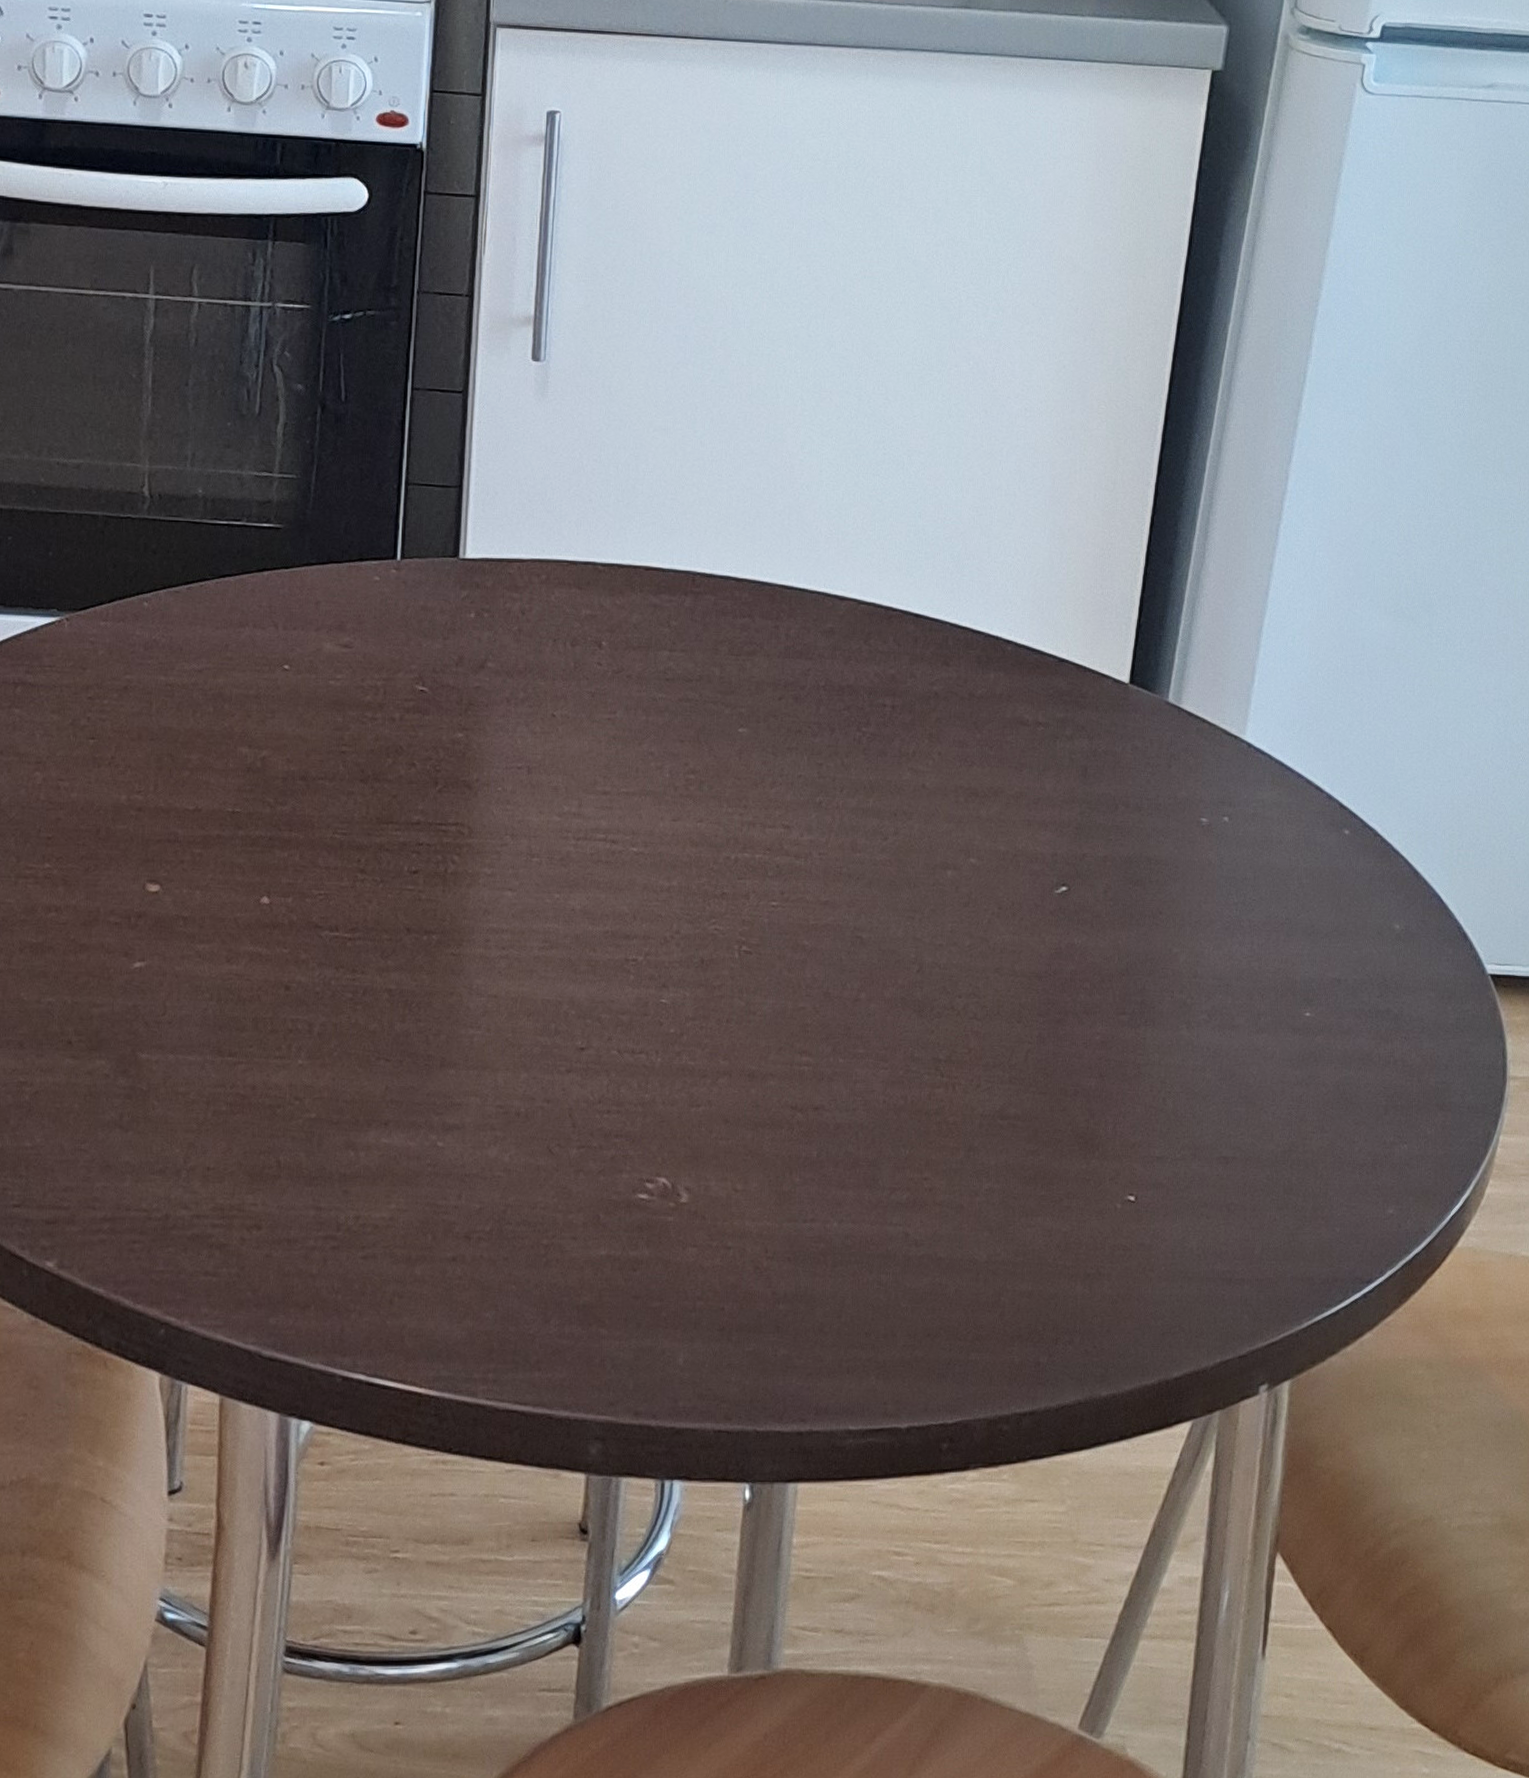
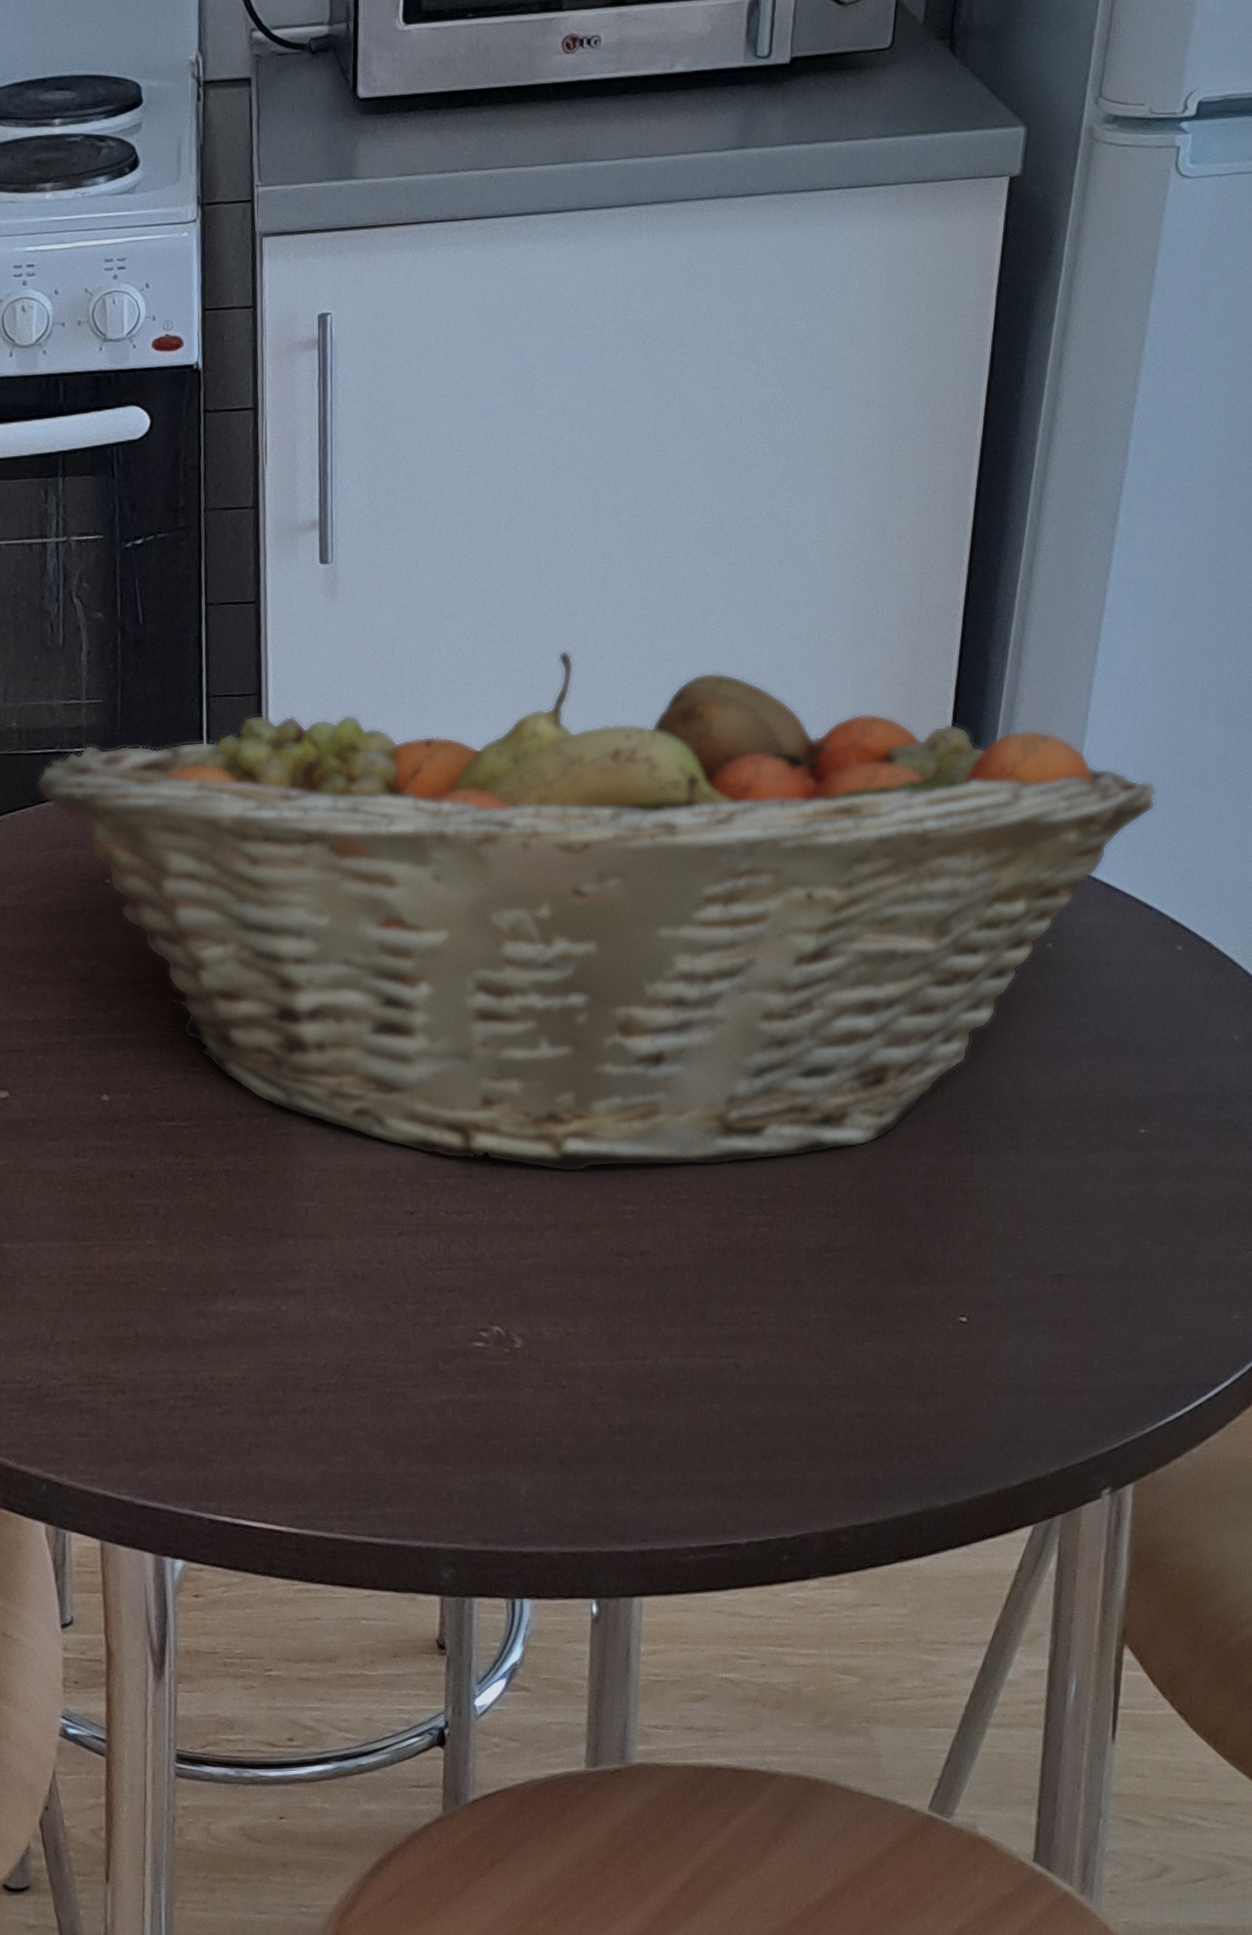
fruit basket: none [217,476,1329,1020] -> present [35,651,1156,1173]

